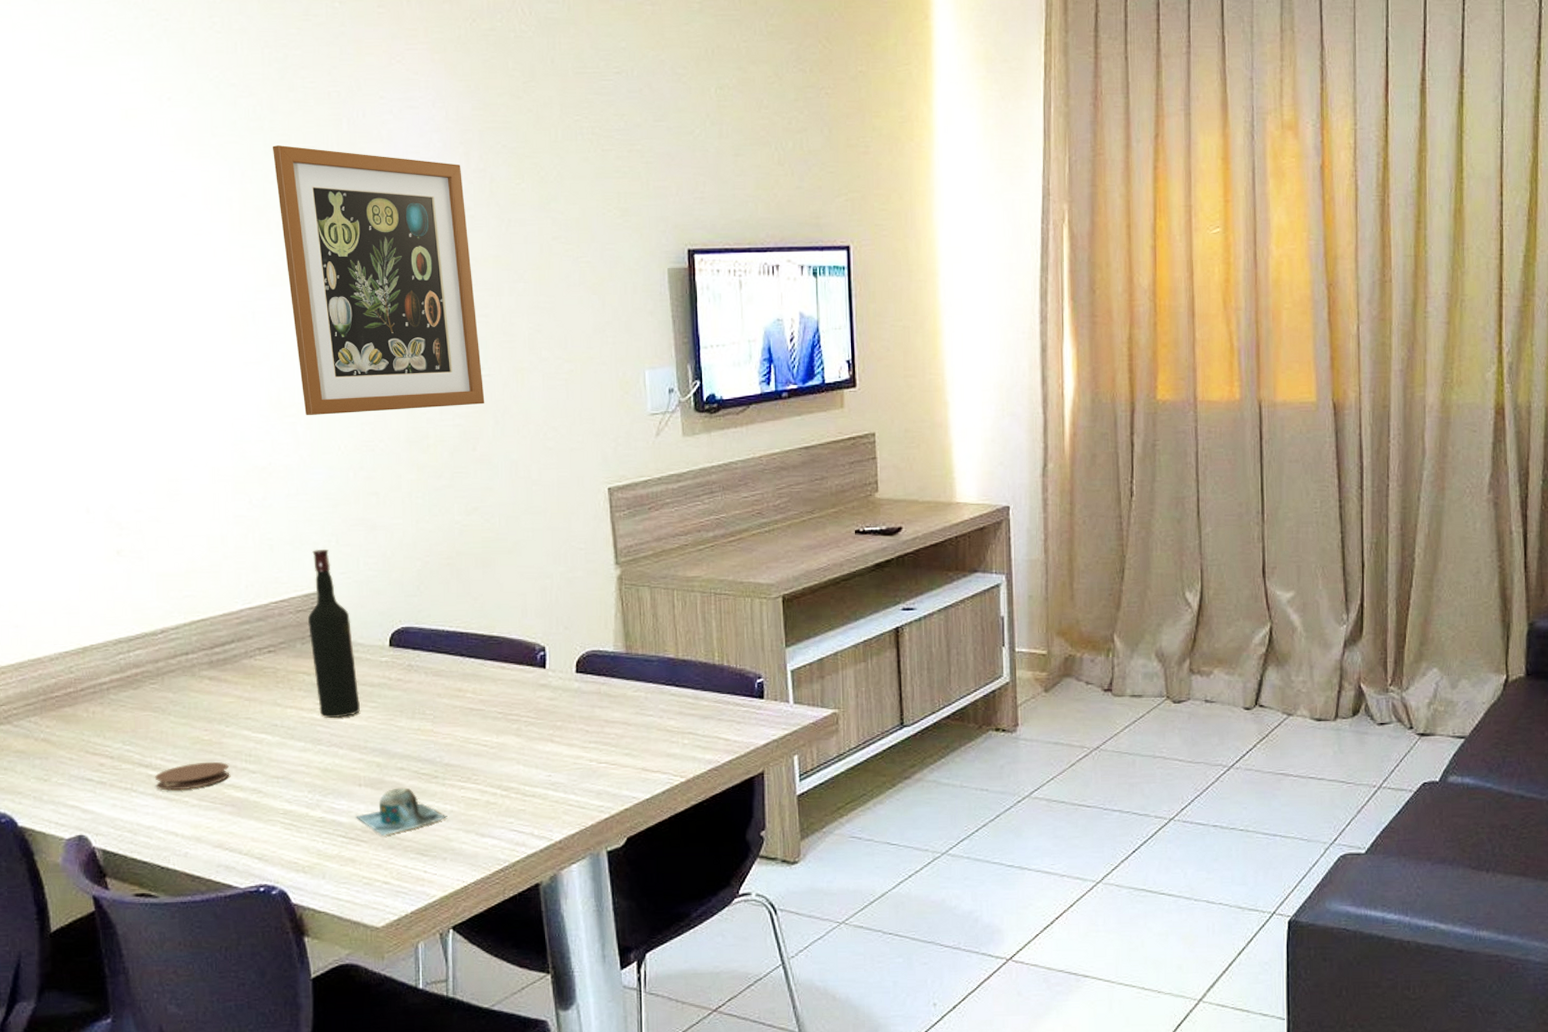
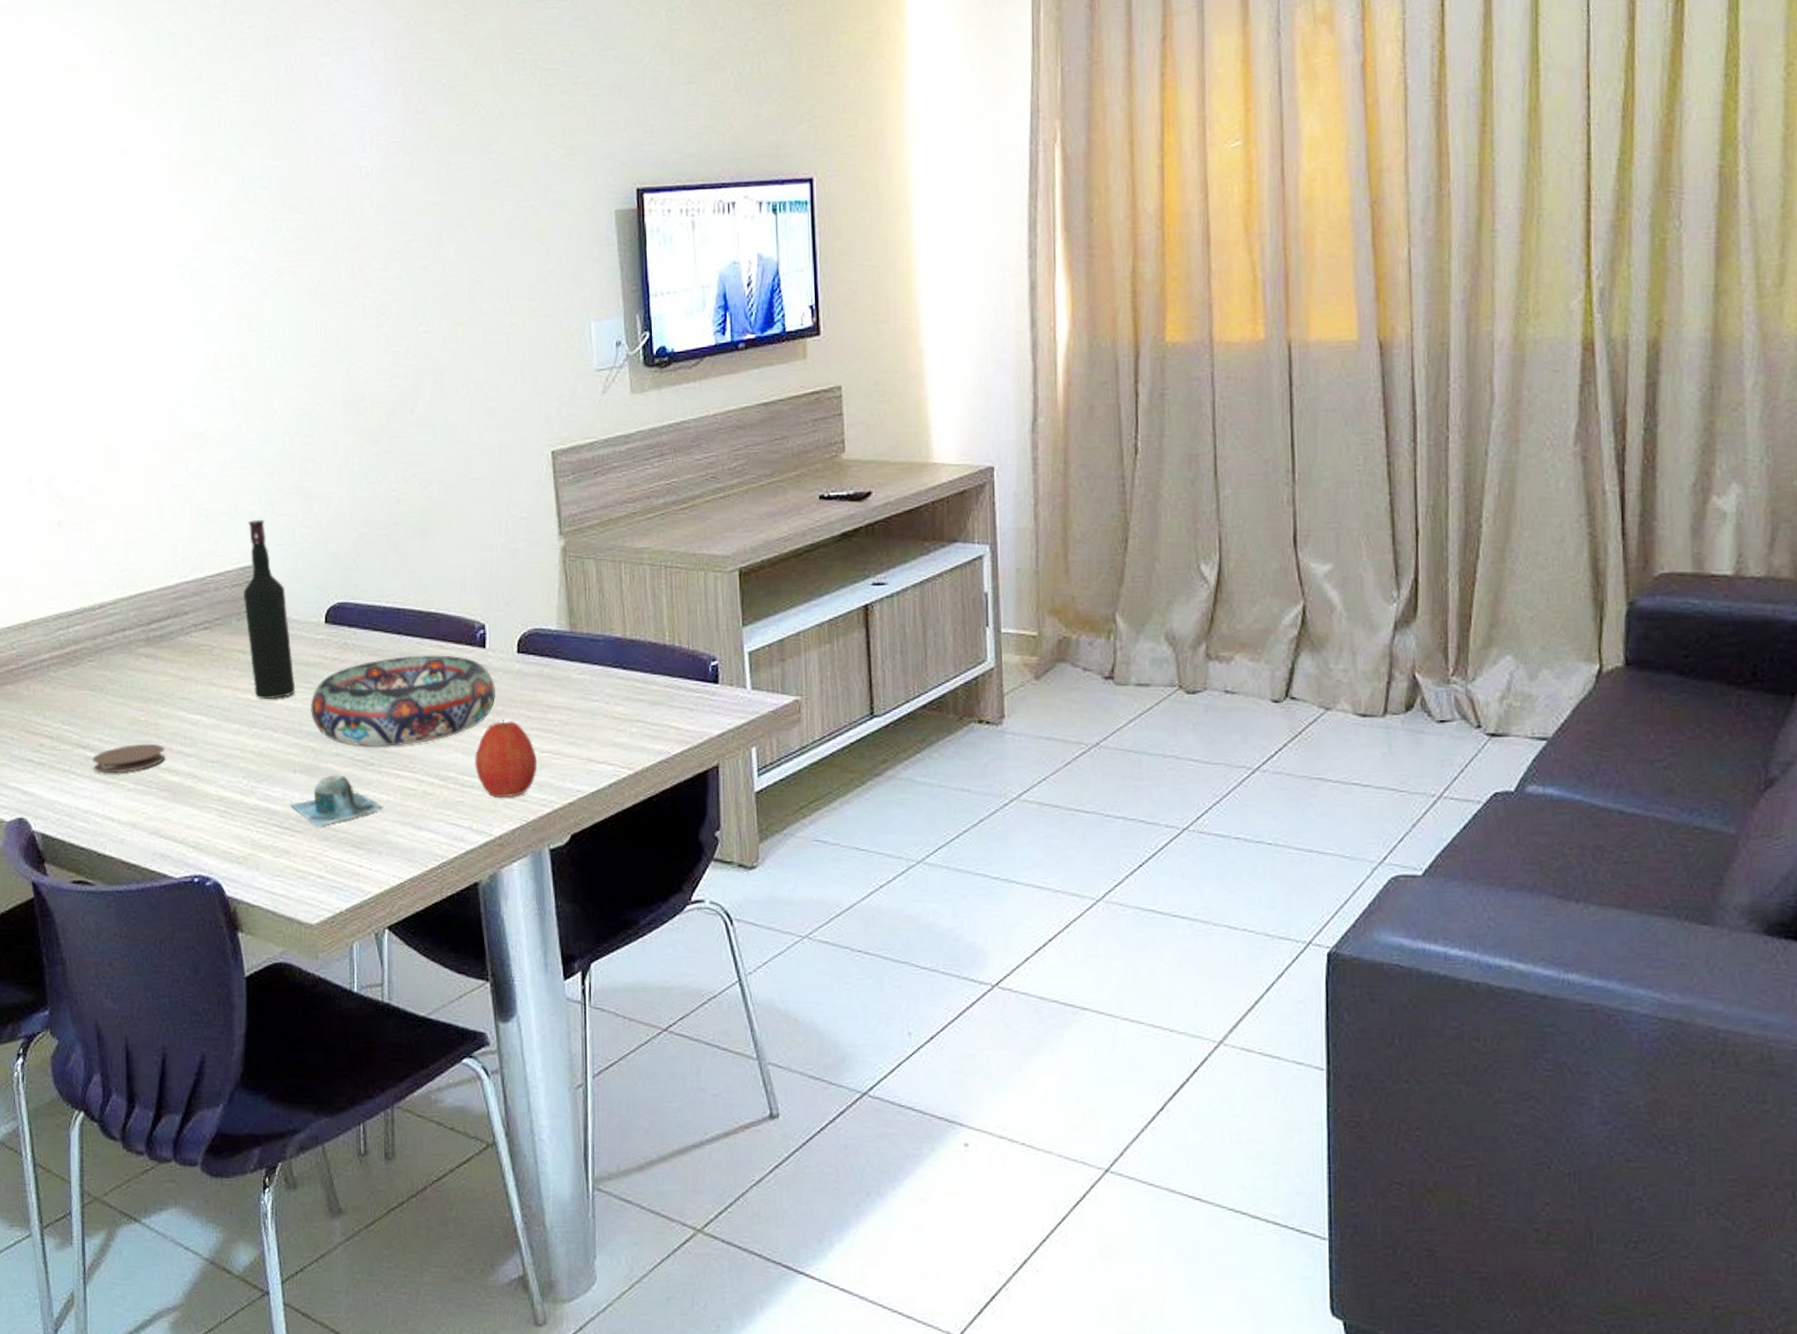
wall art: present [272,145,485,415] -> none [210,95,423,378]
decorative bowl: none [375,675,555,761] -> present [310,655,495,747]
apple: none [535,733,595,806] -> present [474,719,537,798]

